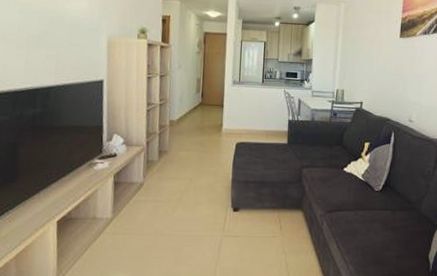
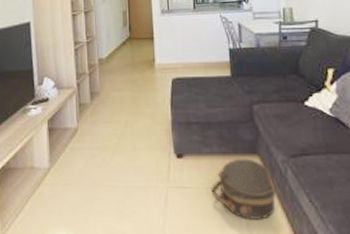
hat box: none [259,212,313,262] -> present [211,158,276,220]

